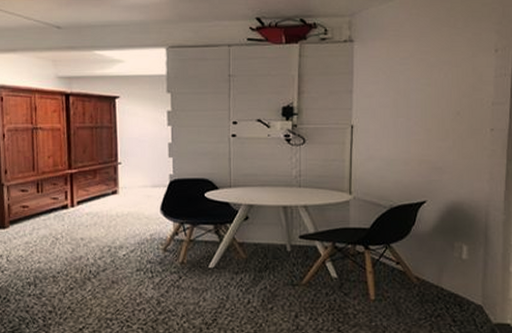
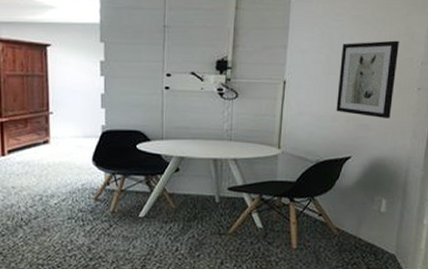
wall art: none [407,82,467,160] -> present [336,40,399,118]

